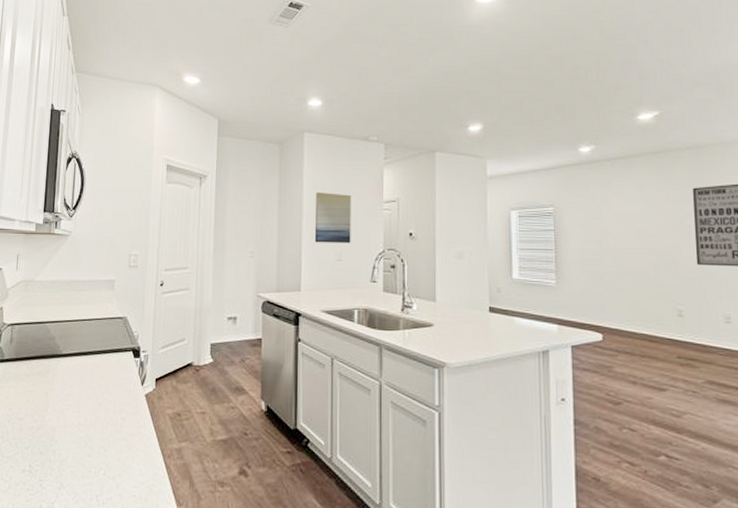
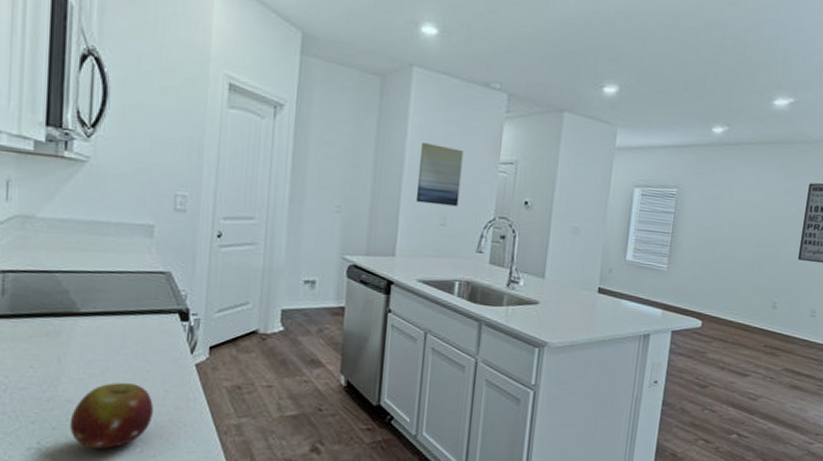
fruit: none [52,412,114,471] -> present [69,383,153,449]

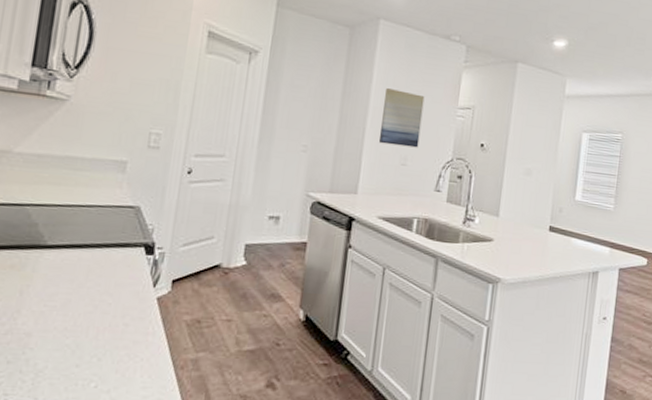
fruit: present [69,383,153,449] -> none [25,316,112,384]

